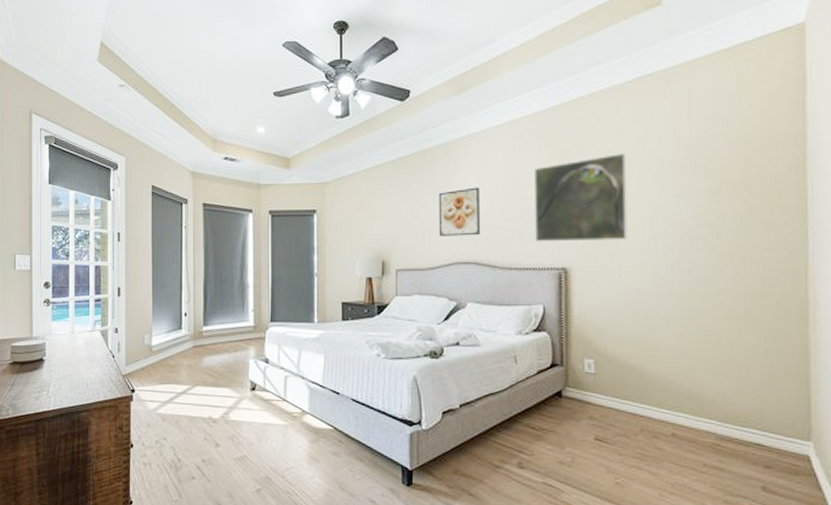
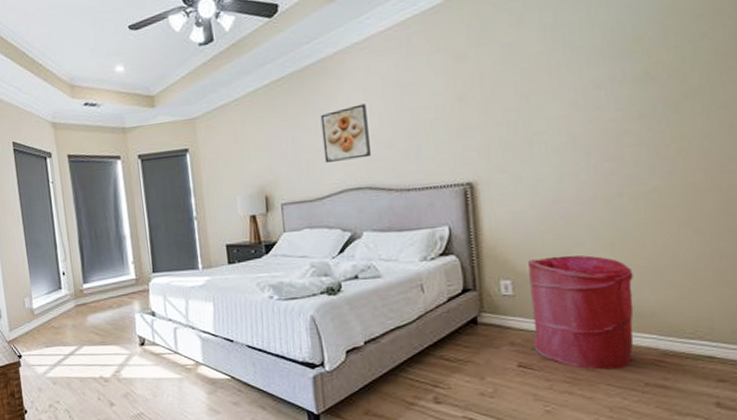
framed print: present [535,152,628,242] -> none [427,44,541,158]
laundry hamper: none [609,341,699,449] -> present [527,255,634,370]

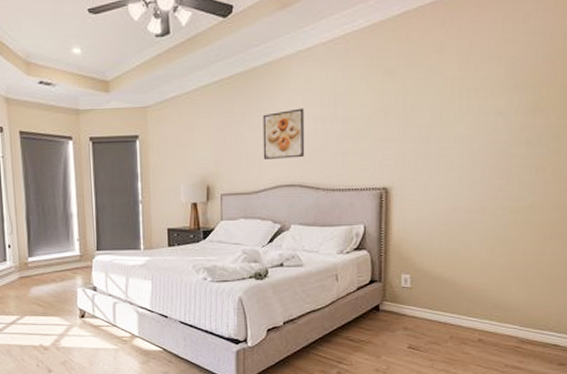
laundry hamper: present [527,255,634,370] -> none [422,256,506,353]

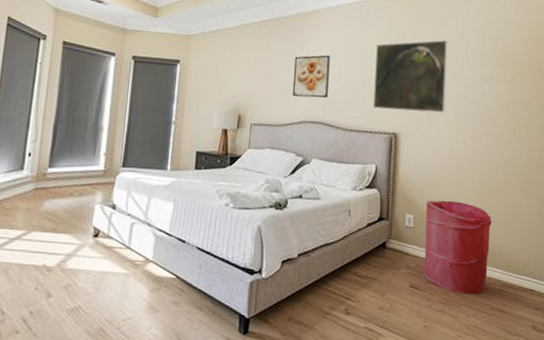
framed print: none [358,69,450,163] -> present [373,39,448,113]
laundry hamper: none [422,256,506,353] -> present [422,200,492,295]

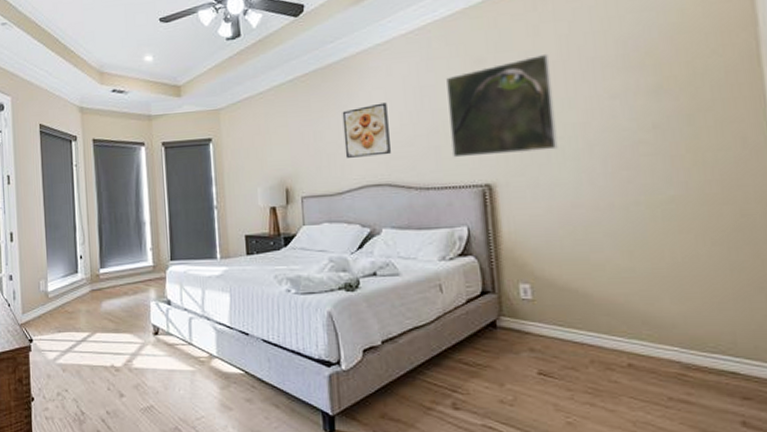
laundry hamper: present [422,200,492,295] -> none [546,261,656,382]

